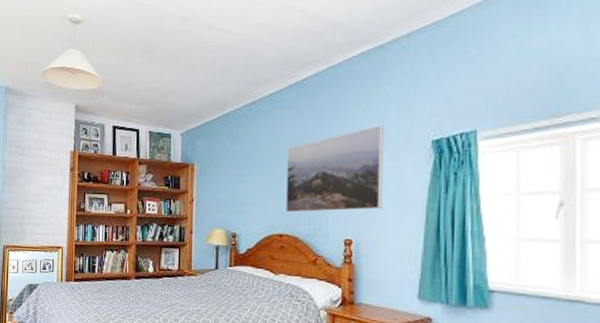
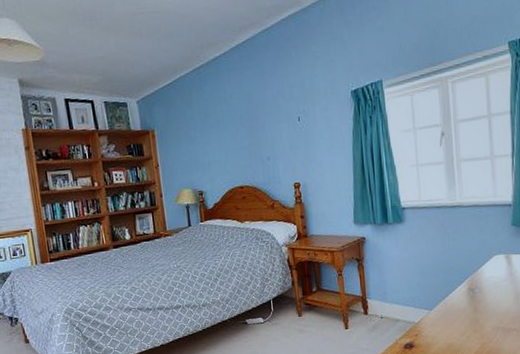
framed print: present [286,125,384,213] -> none [237,81,319,166]

